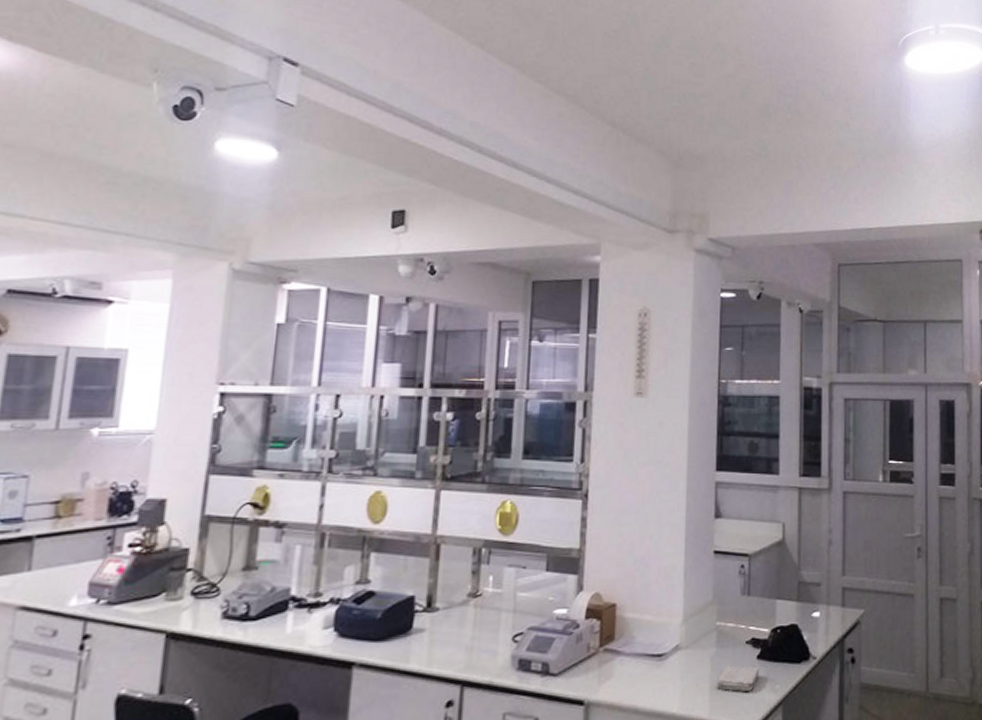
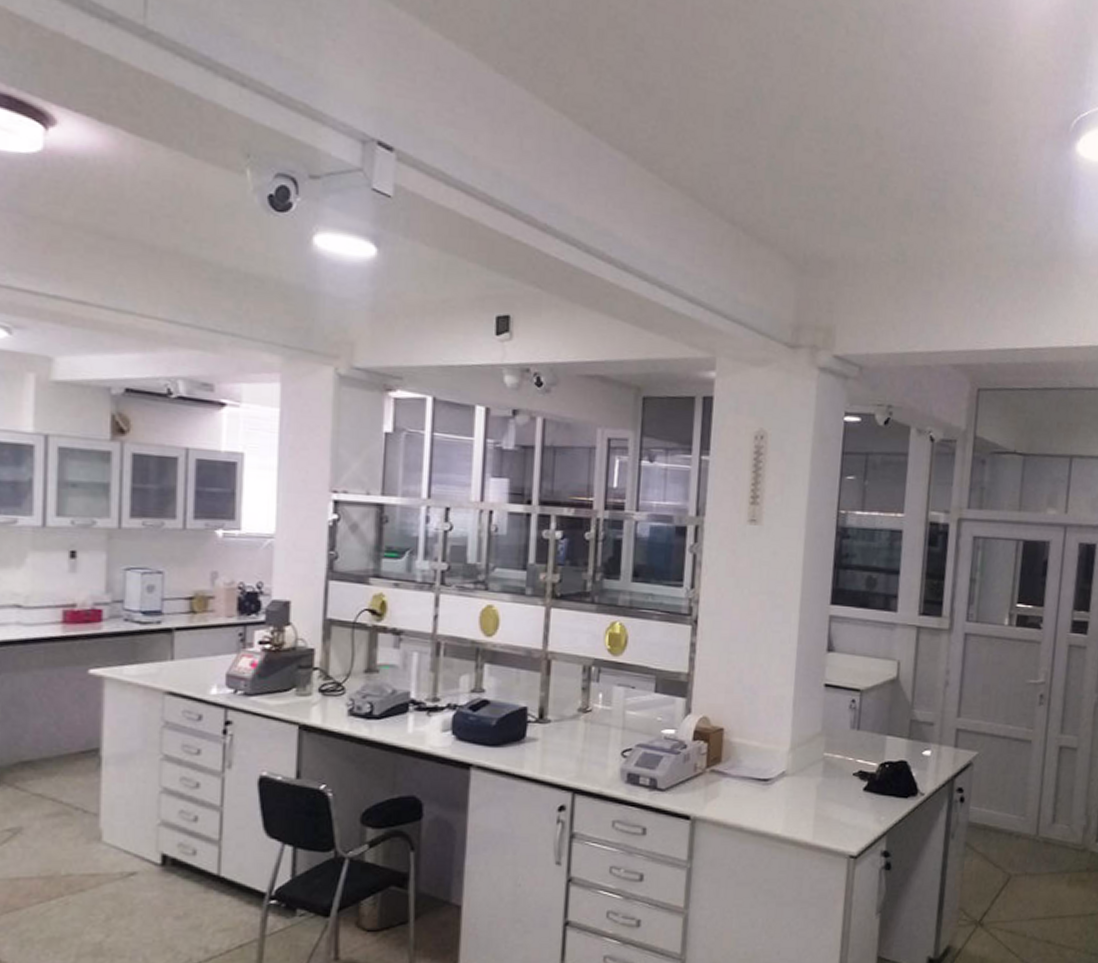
washcloth: present [717,665,760,693] -> none [821,794,866,821]

